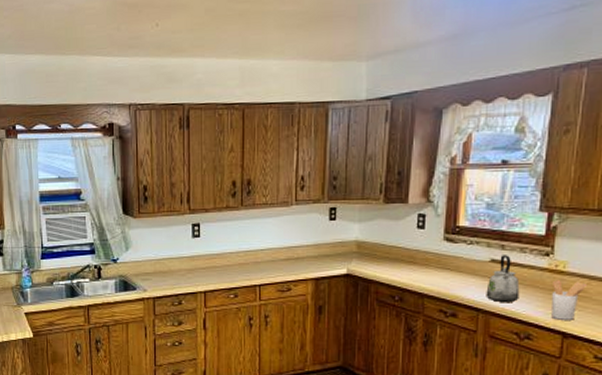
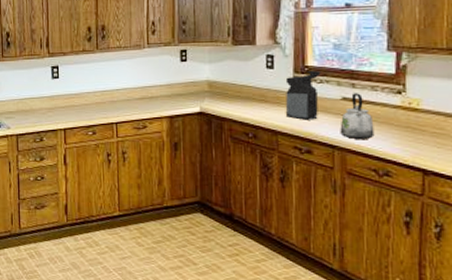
coffee maker: none [434,230,472,283] -> present [285,70,321,120]
utensil holder: present [551,280,588,320] -> none [406,117,445,157]

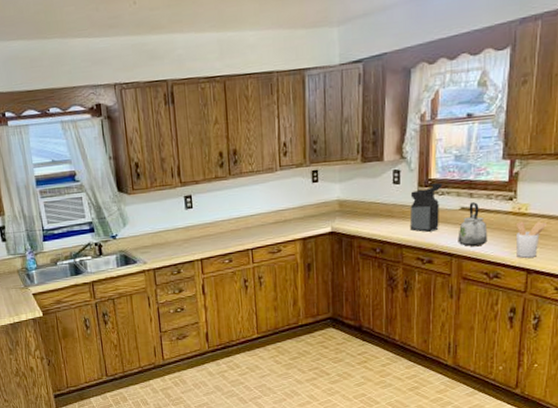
utensil holder: none [406,117,445,157] -> present [515,221,548,258]

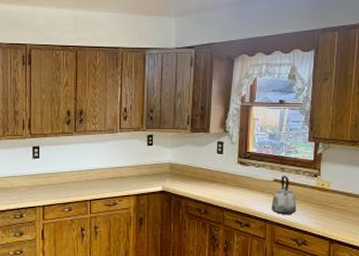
coffee maker: present [410,182,443,232] -> none [231,155,259,198]
utensil holder: present [515,221,548,258] -> none [319,196,346,229]

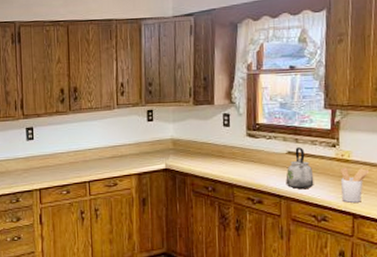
utensil holder: none [319,196,346,229] -> present [339,168,370,203]

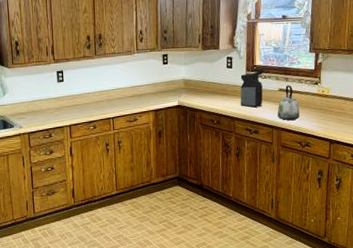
coffee maker: none [240,127,270,173] -> present [240,68,265,108]
utensil holder: present [339,168,370,203] -> none [320,102,344,131]

